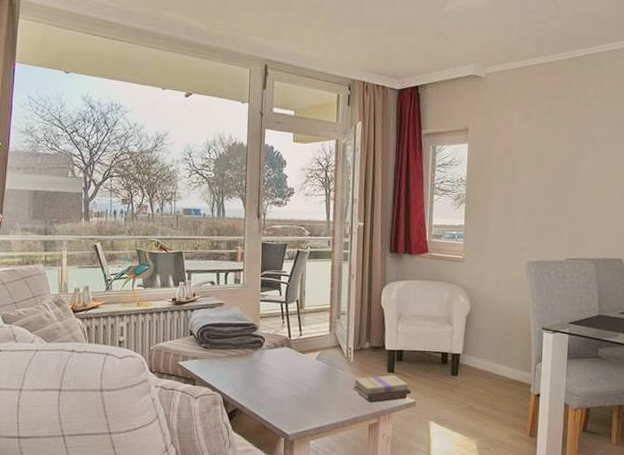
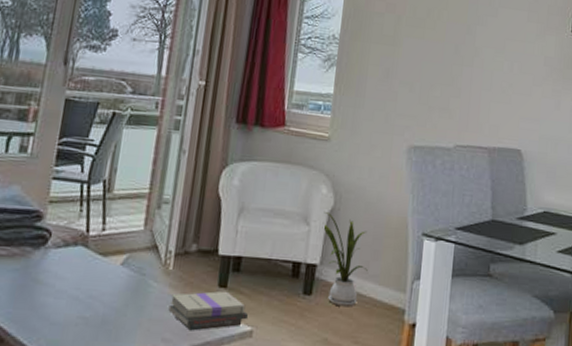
house plant: none [462,314,500,384] -> present [322,211,368,307]

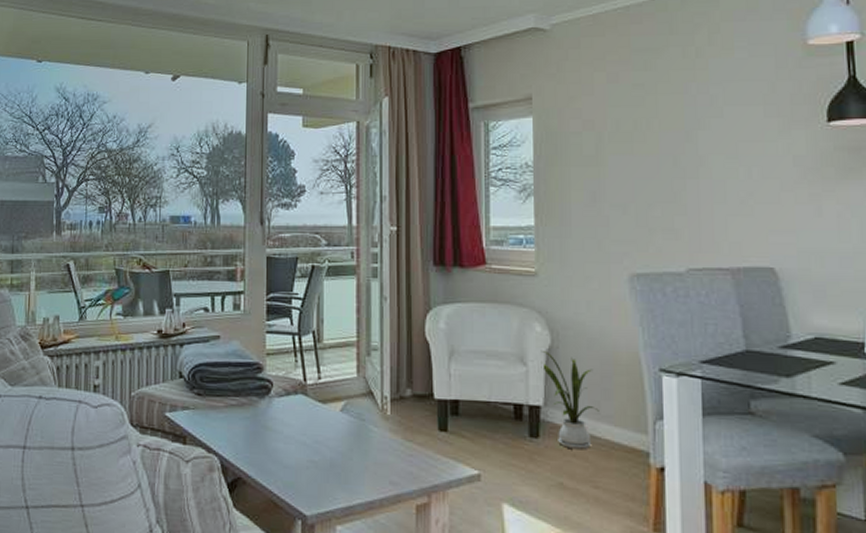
books: present [168,290,248,331] -> none [392,434,473,475]

